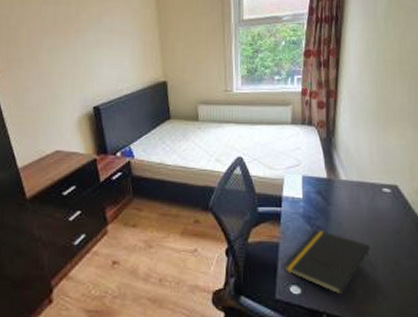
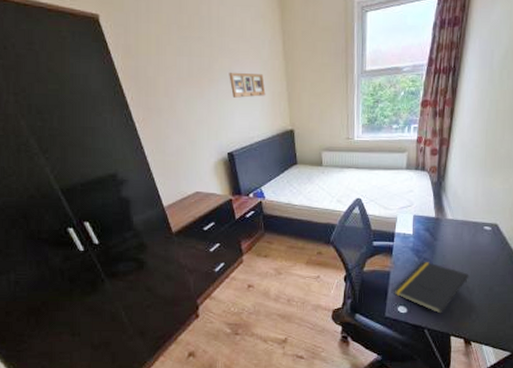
picture frame: none [97,21,137,48] -> present [229,72,266,98]

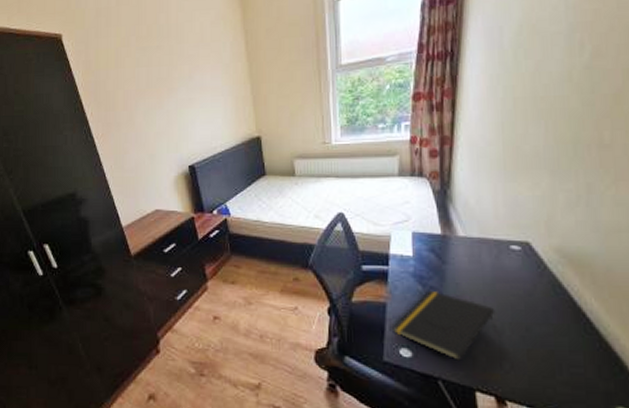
picture frame: present [229,72,266,98] -> none [189,78,228,106]

